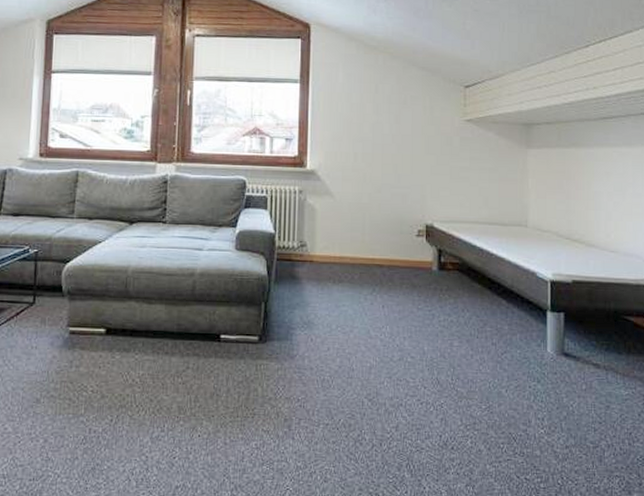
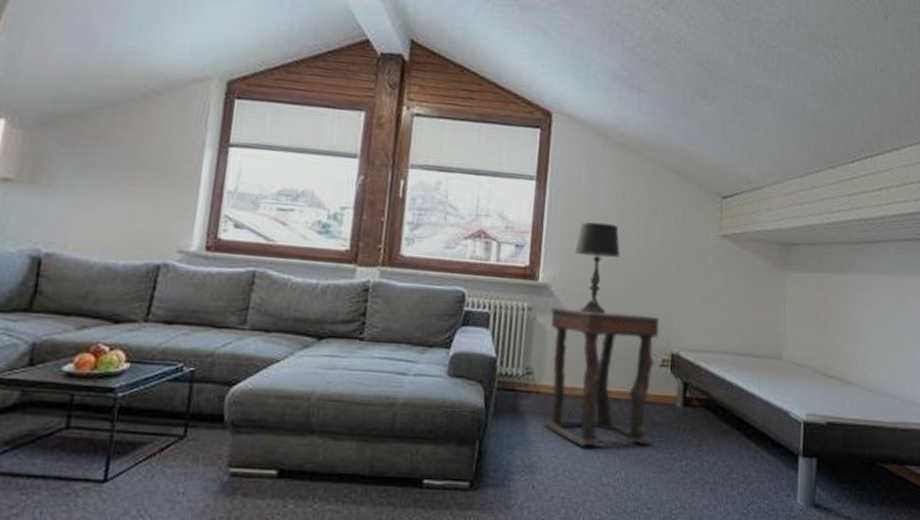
side table: none [318,189,414,307] -> present [543,306,660,448]
table lamp: none [336,115,376,193] -> present [575,222,620,313]

